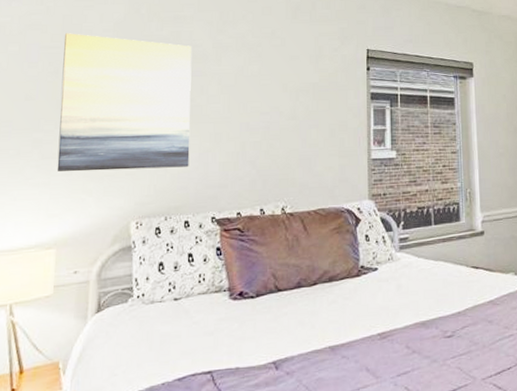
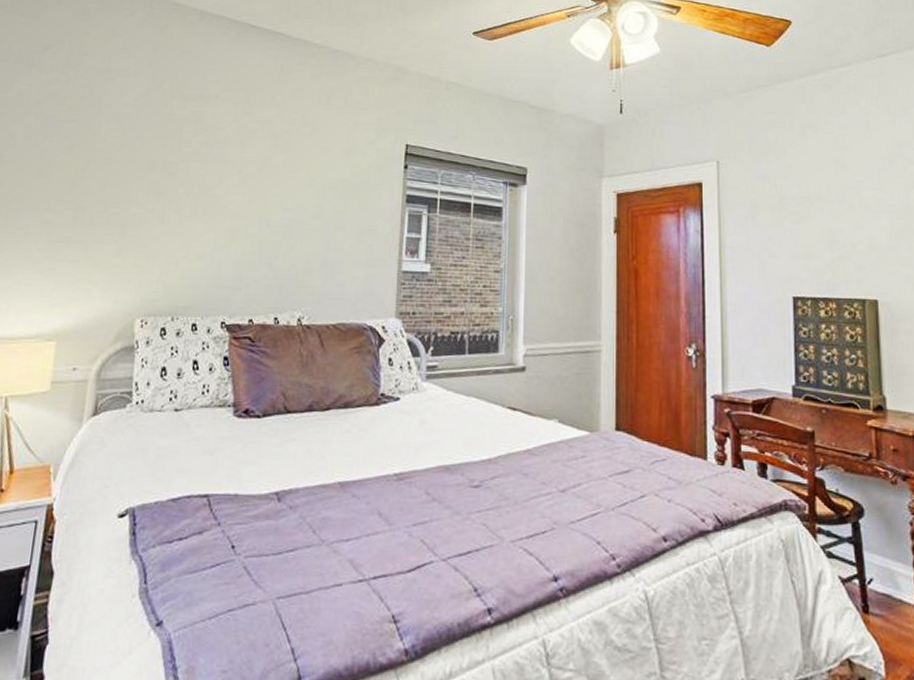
wall art: present [57,33,192,172] -> none [63,106,214,263]

